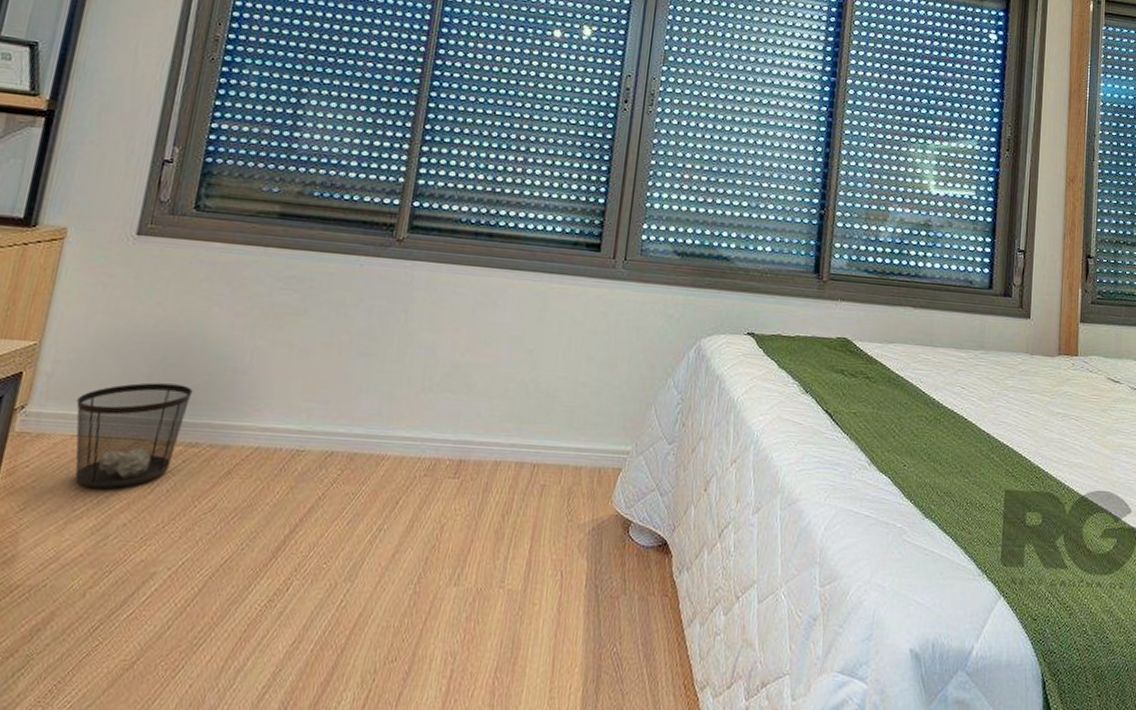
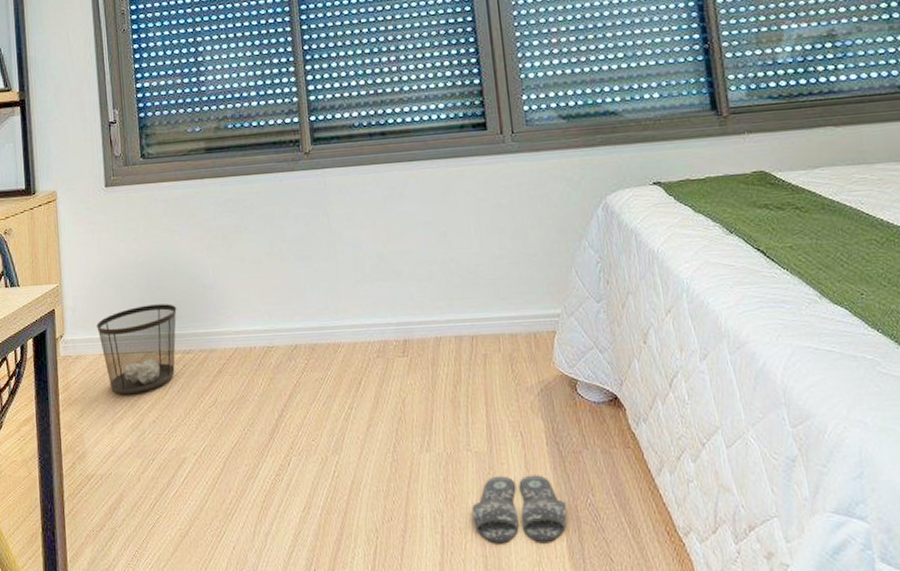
slippers: none [488,617,592,693] -> present [472,475,567,544]

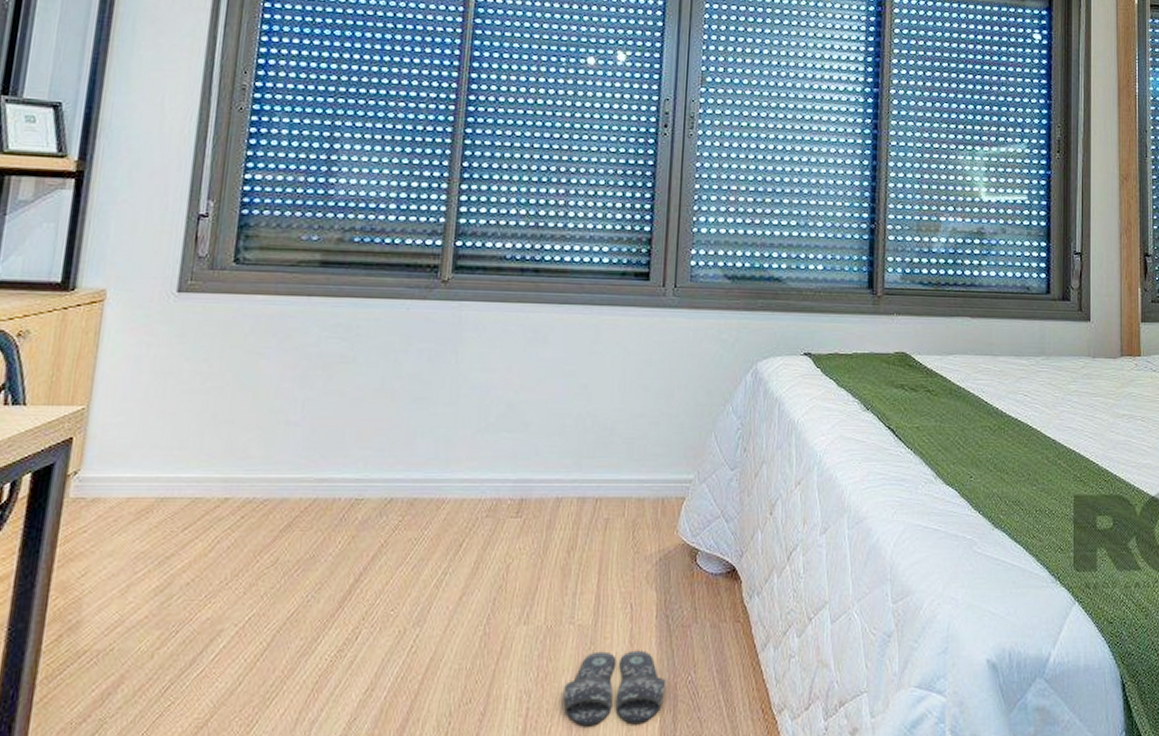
waste bin: present [96,304,177,395] -> none [129,440,247,550]

